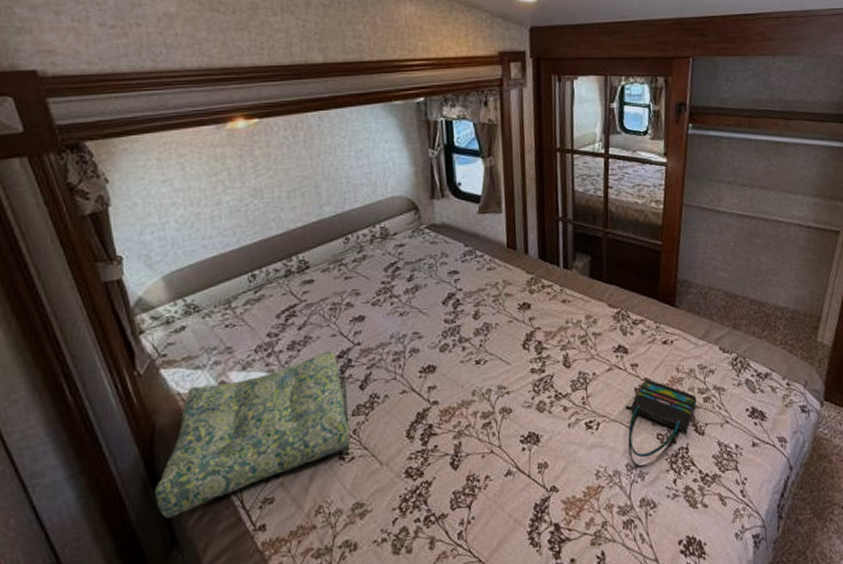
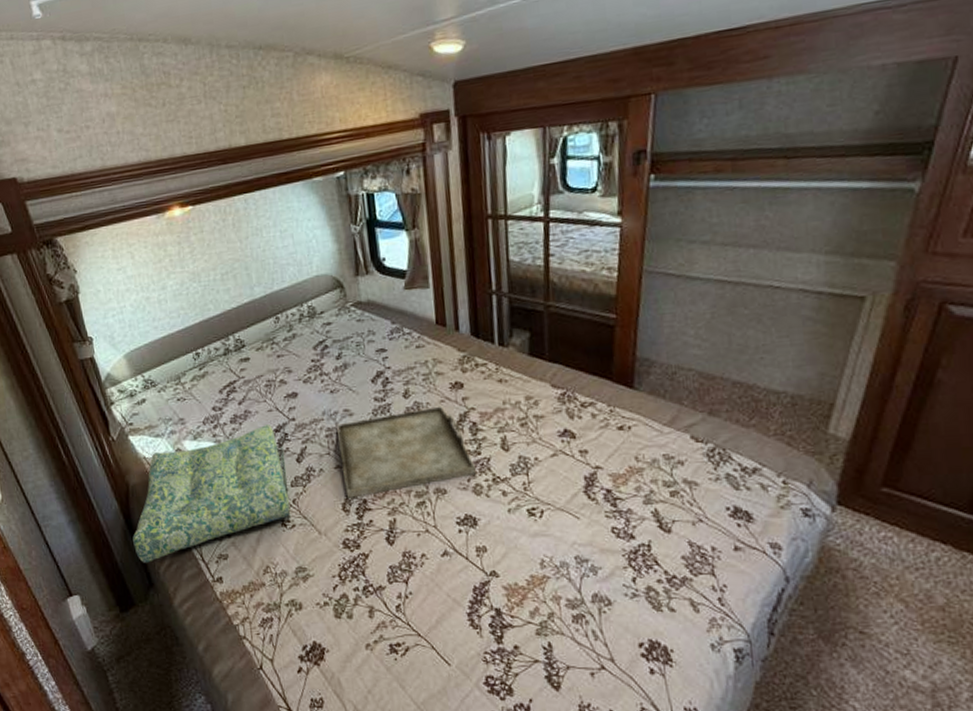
serving tray: none [405,326,540,424] -> present [337,406,476,498]
tote bag: present [625,379,697,469] -> none [573,467,662,562]

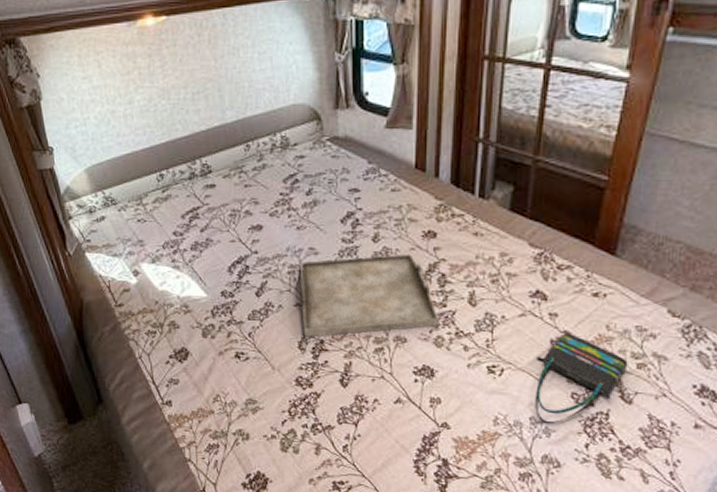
seat cushion: present [132,425,291,563] -> none [84,255,246,380]
tote bag: none [573,467,662,562] -> present [535,332,628,425]

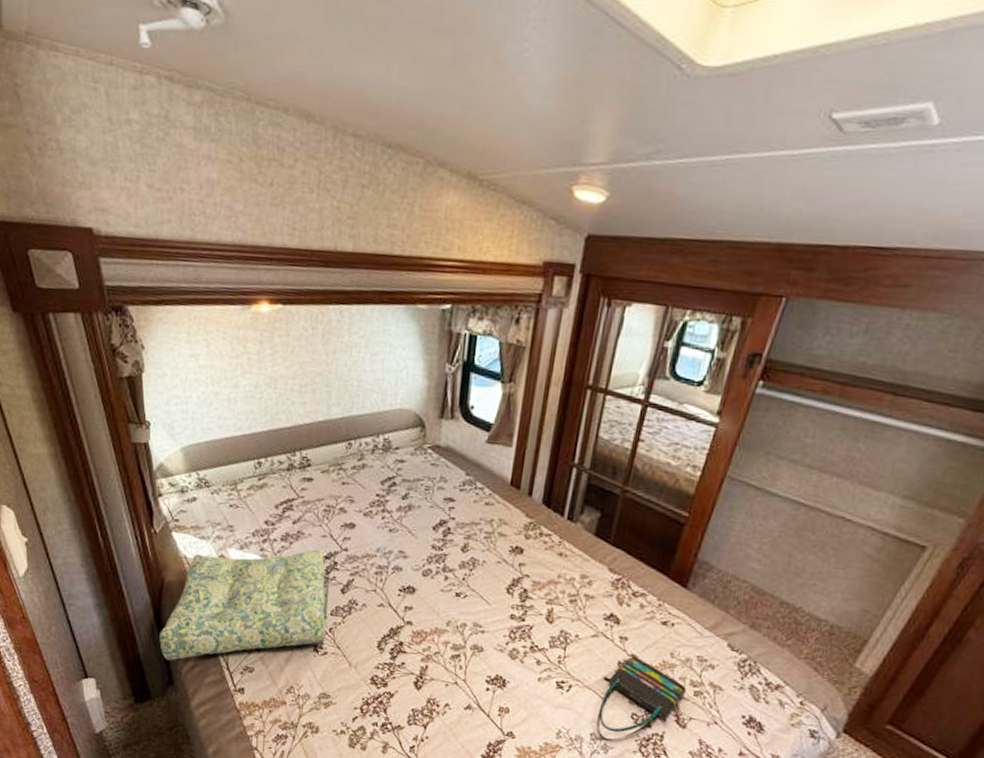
seat cushion: none [84,255,246,380] -> present [159,549,327,661]
serving tray: present [301,253,439,337] -> none [384,563,517,640]

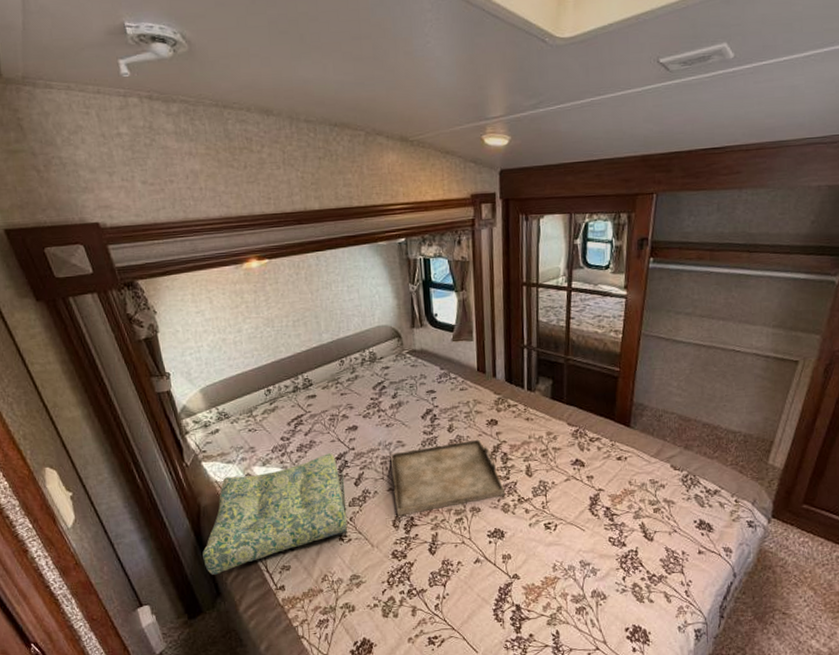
serving tray: none [384,563,517,640] -> present [391,439,505,516]
tote bag: present [597,655,687,742] -> none [581,490,647,565]

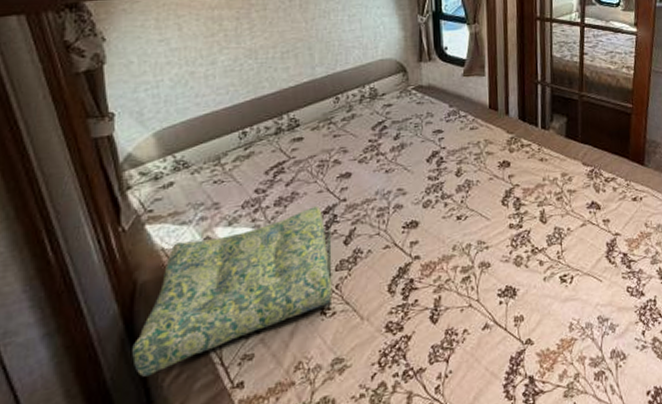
serving tray: present [391,439,505,516] -> none [389,183,517,279]

